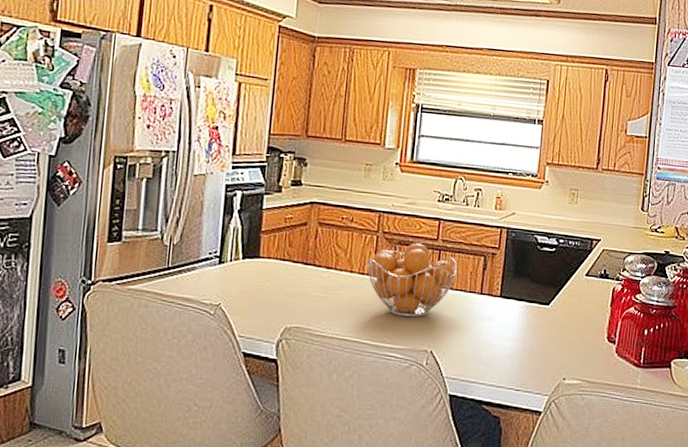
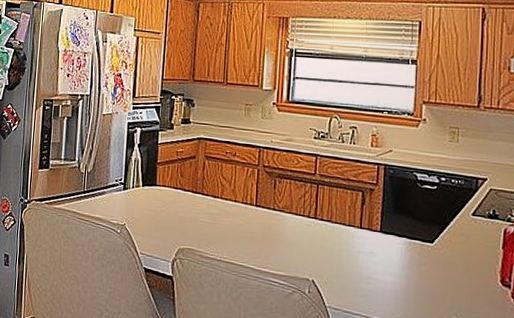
fruit basket: present [367,243,458,318] -> none [249,176,336,247]

